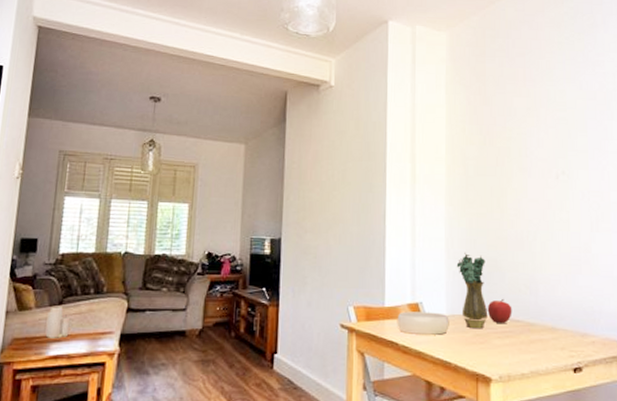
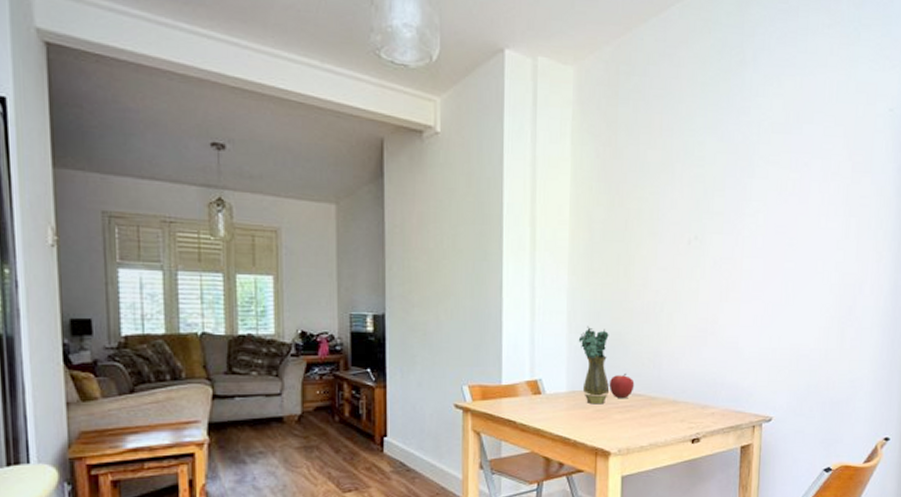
candle: present [45,306,70,340] -> none [118,394,147,432]
bowl: present [397,311,449,335] -> none [514,389,570,412]

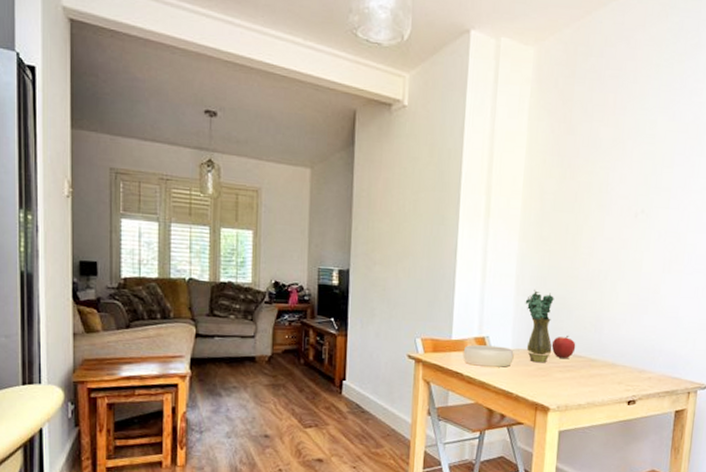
bowl: none [514,389,570,412] -> present [462,345,514,368]

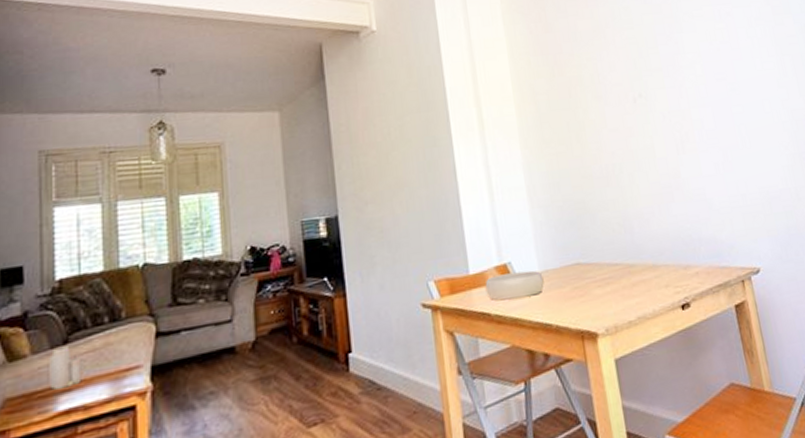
candle: none [115,329,139,362] -> present [49,346,82,391]
vase: present [525,289,554,363] -> none [542,198,585,282]
fruit: present [551,335,576,359] -> none [581,242,610,272]

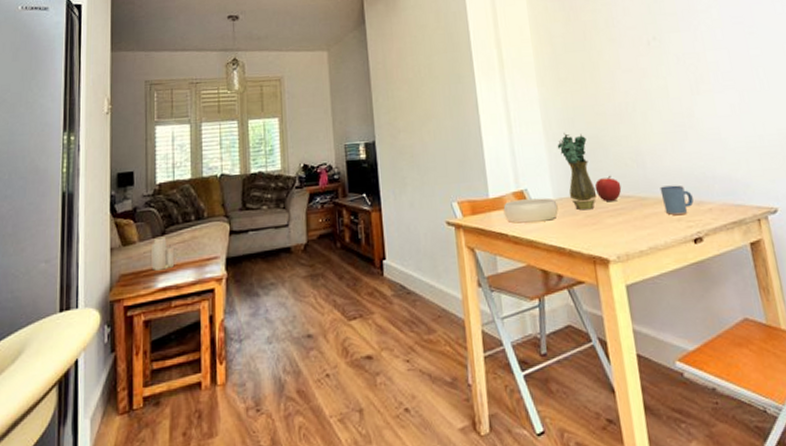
vase: none [542,198,585,282] -> present [557,132,597,210]
fruit: none [581,242,610,272] -> present [594,175,622,202]
mug: none [647,249,681,282] -> present [660,185,694,216]

